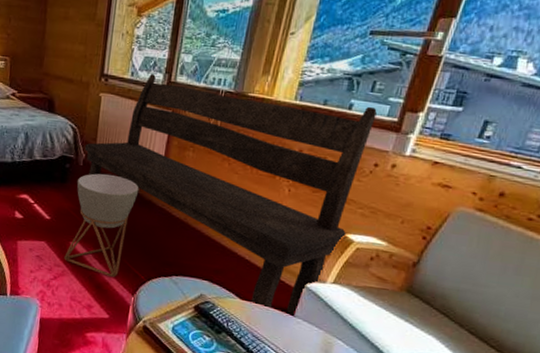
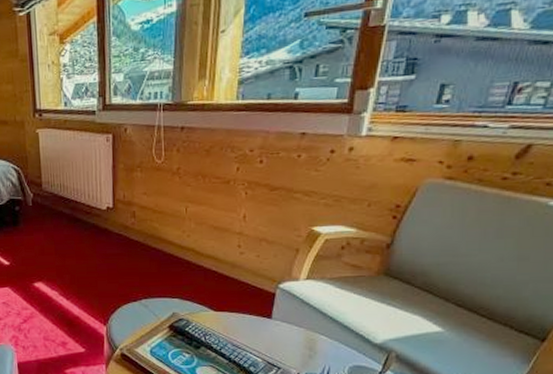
planter: present [64,173,139,277] -> none [29,209,93,311]
bench: present [84,74,377,318] -> none [30,92,324,320]

